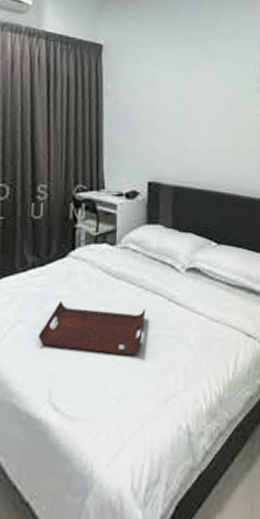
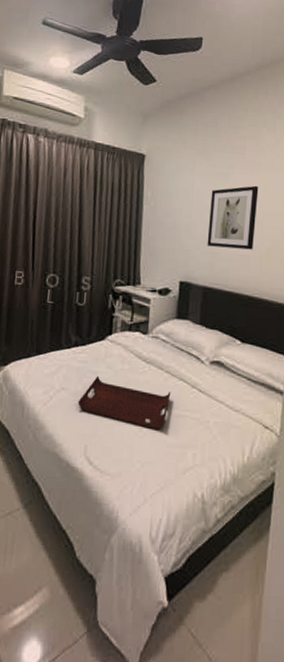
wall art: none [174,75,223,143] -> present [207,185,259,250]

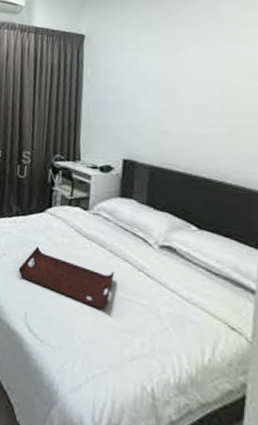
wall art: present [207,185,259,250] -> none [153,59,216,129]

